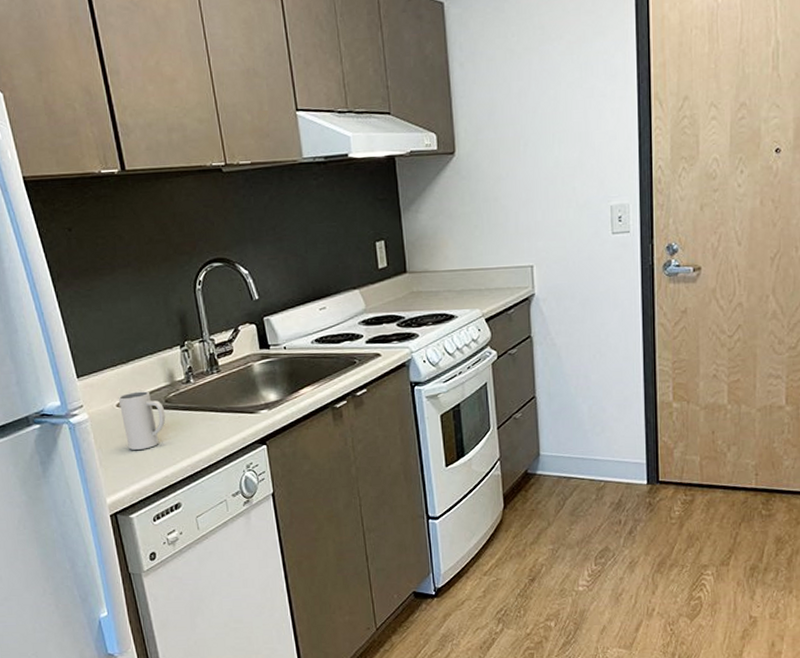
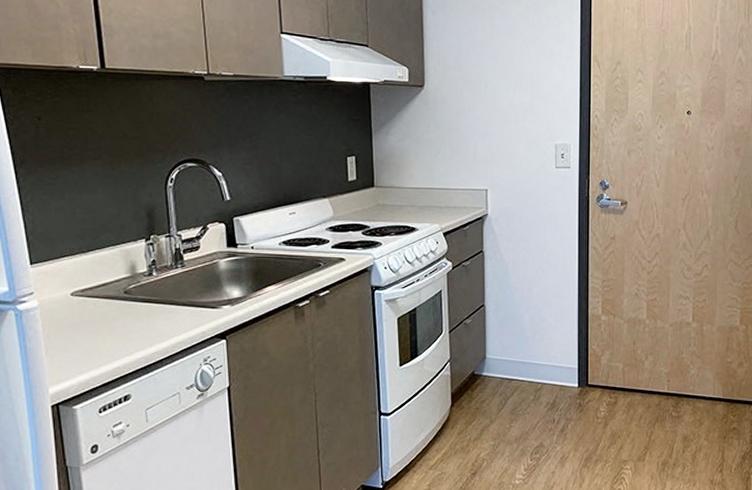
mug: present [118,391,166,450] -> none [73,281,123,340]

